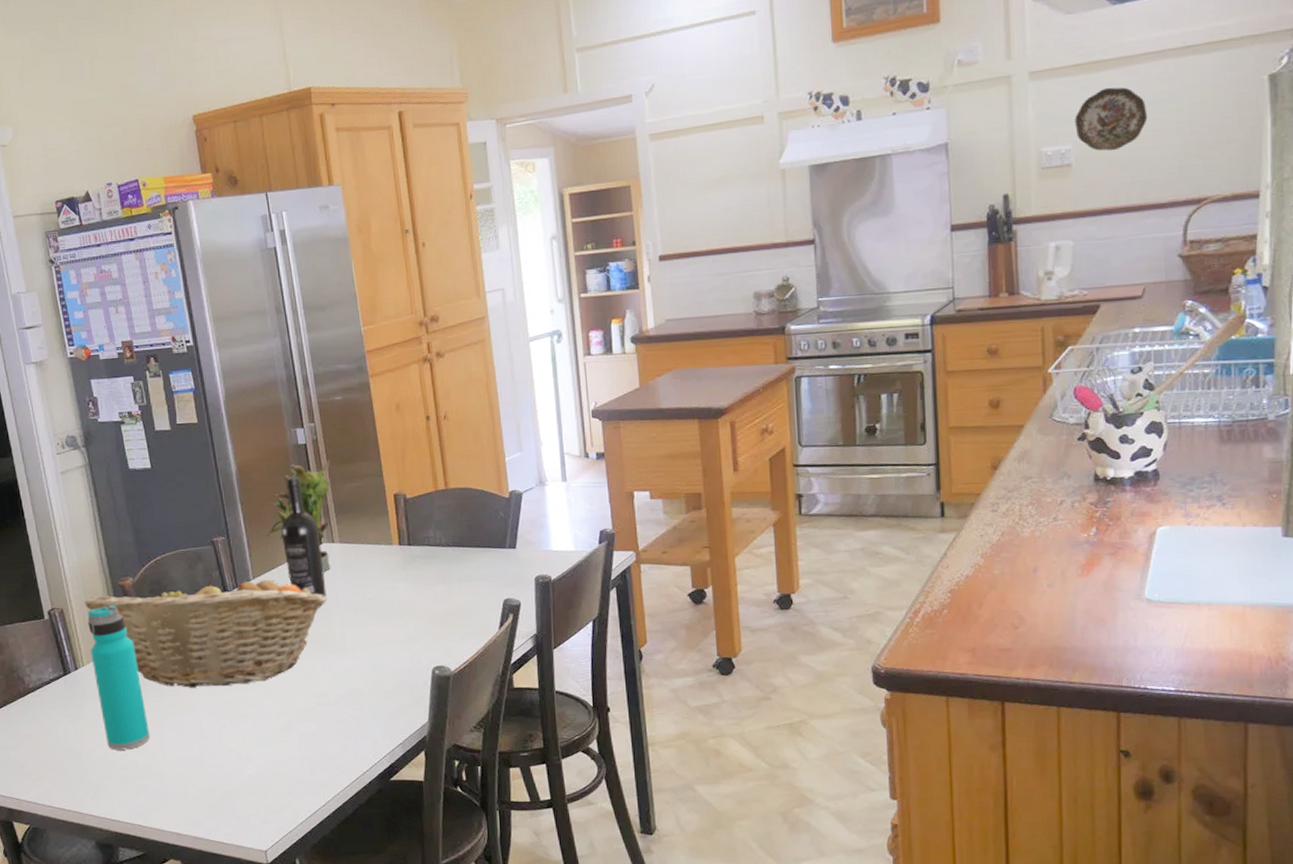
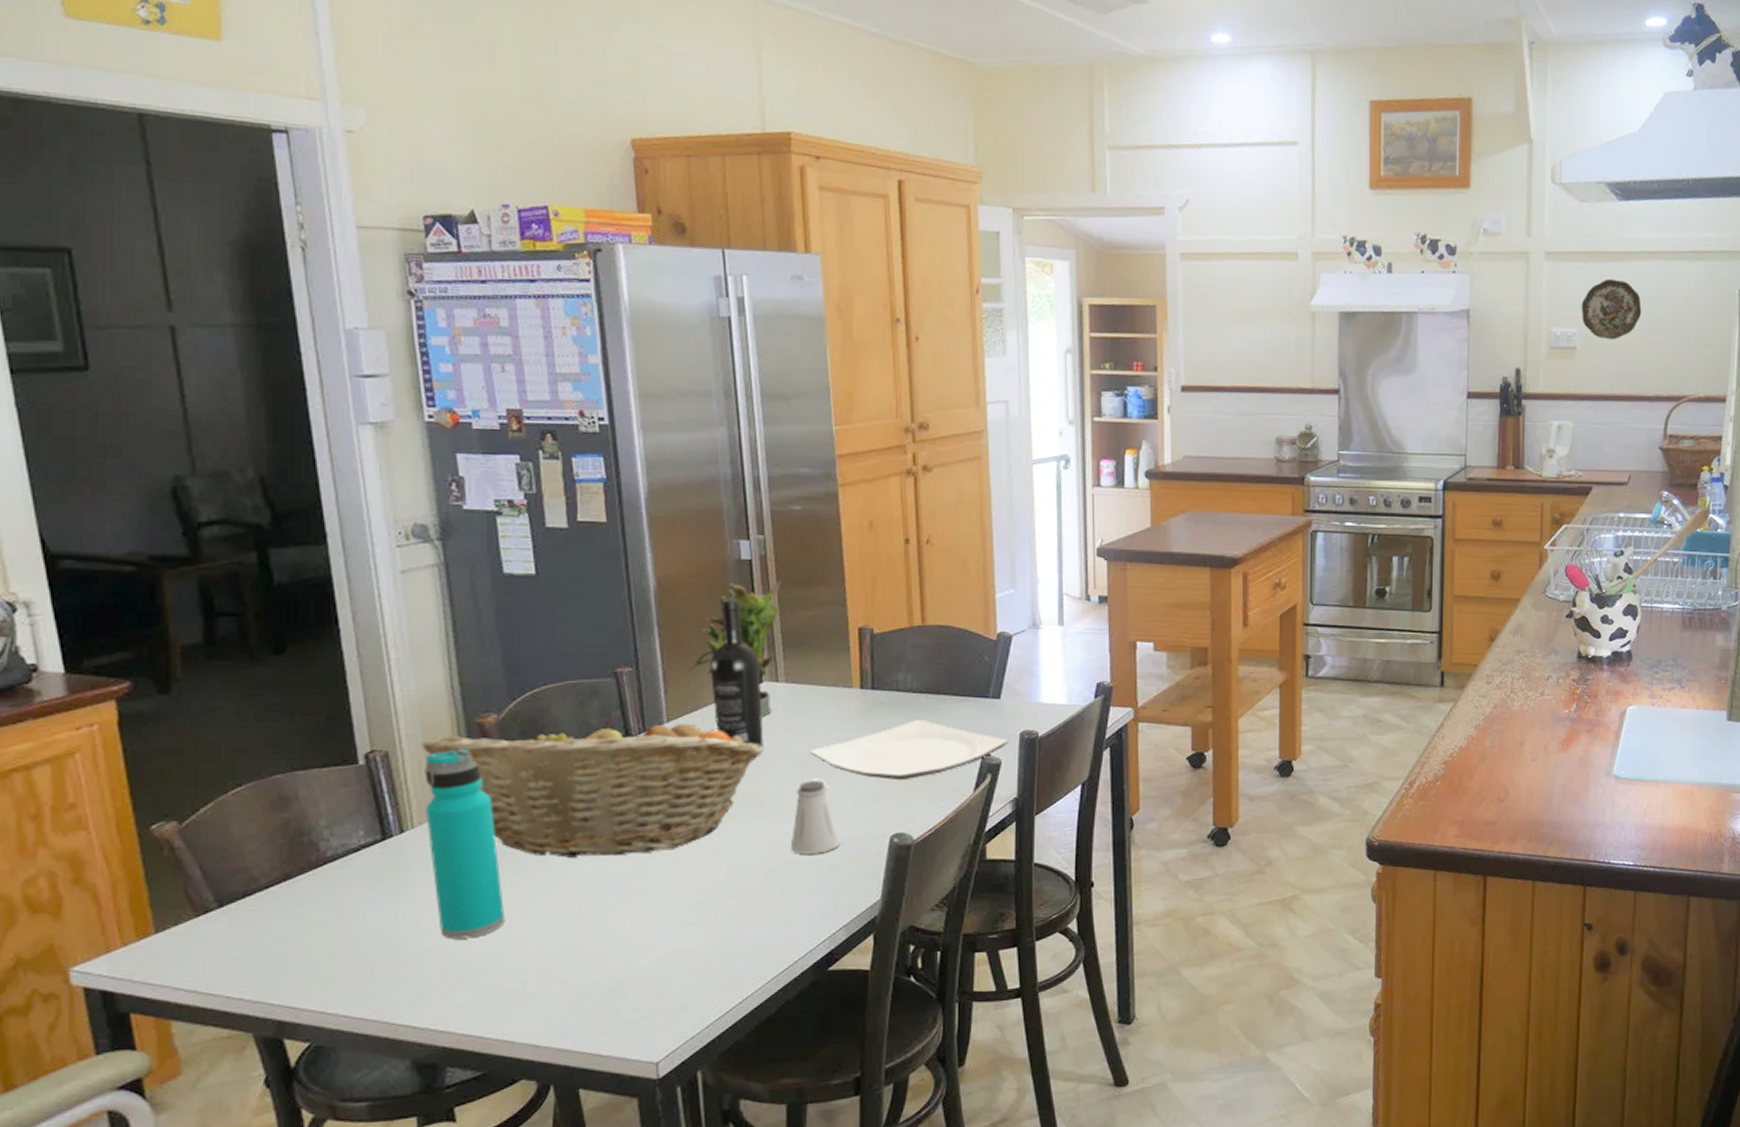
saltshaker: none [353,623,392,684] -> present [791,781,840,854]
plate: none [363,569,526,622] -> present [810,720,1009,781]

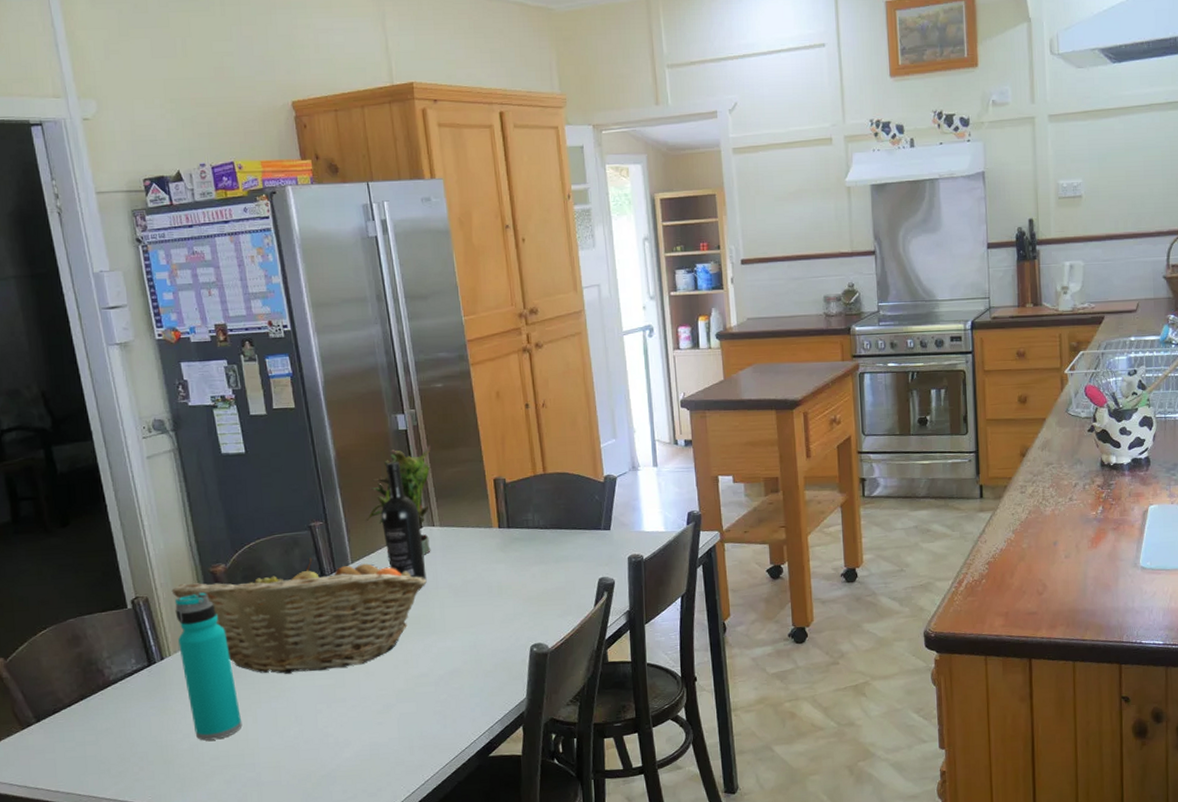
saltshaker: present [791,781,840,854] -> none [453,604,491,664]
plate: present [810,720,1009,781] -> none [462,551,620,601]
decorative plate: present [1581,278,1642,340] -> none [1084,132,1140,187]

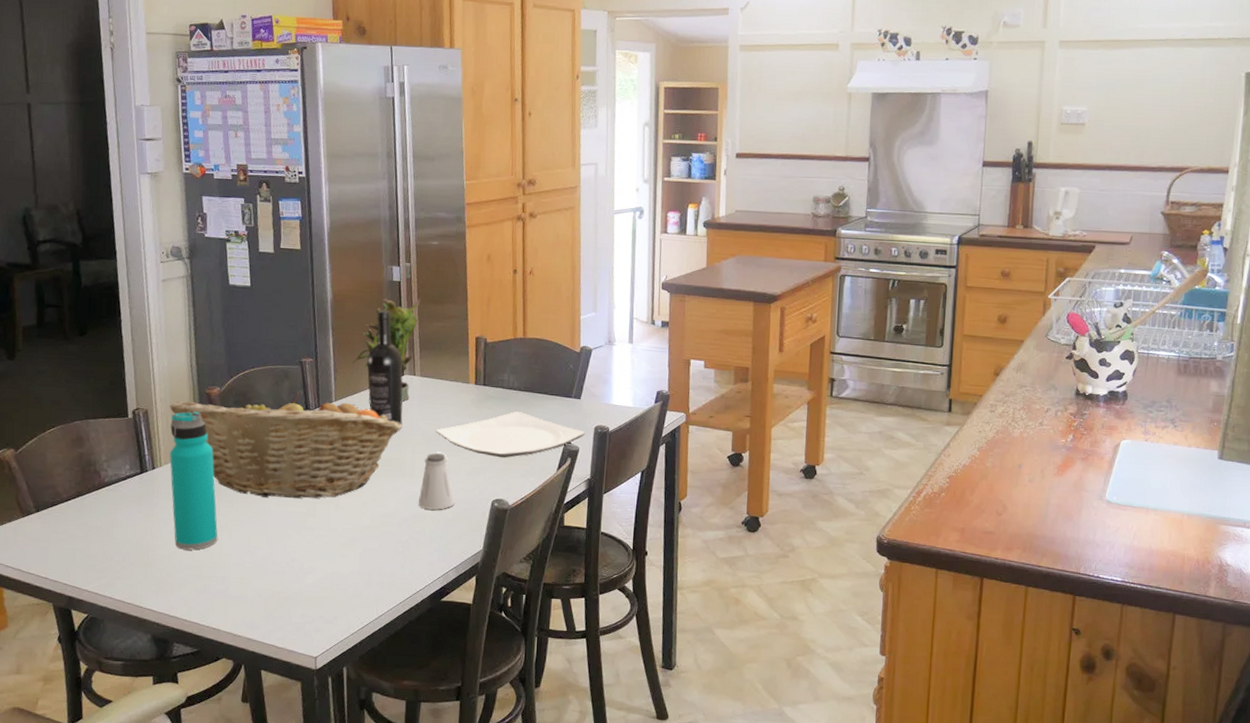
saltshaker: none [453,604,491,664] -> present [419,453,455,510]
plate: none [462,551,620,601] -> present [435,411,586,458]

